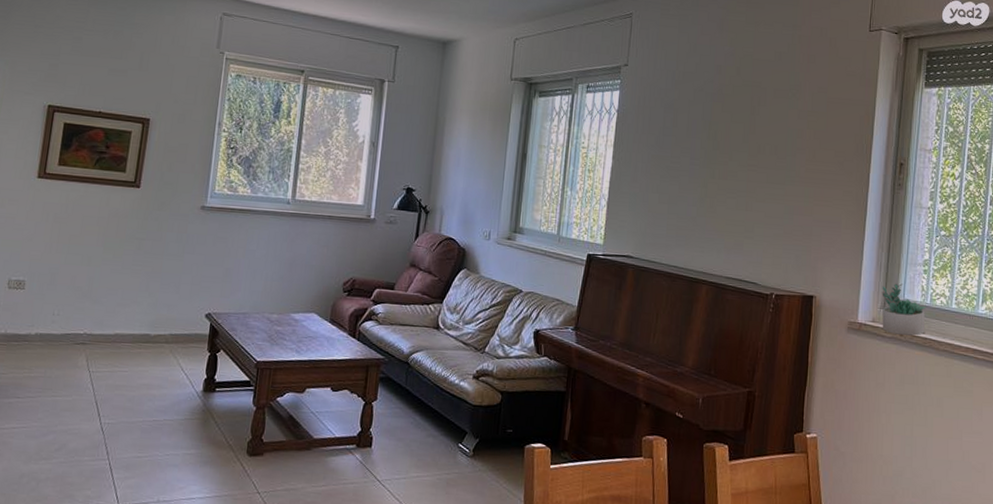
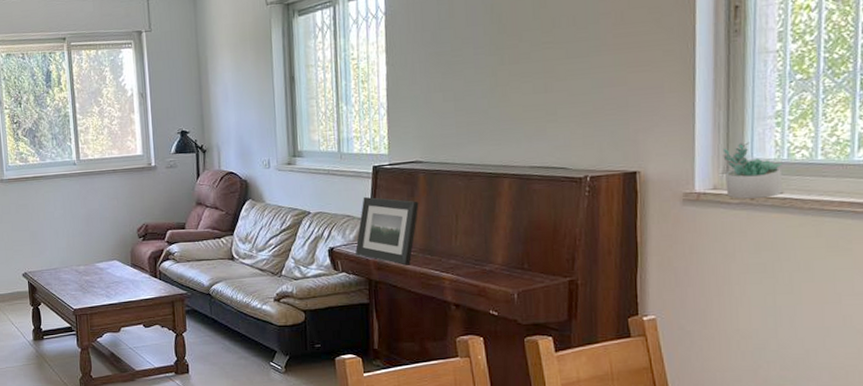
picture frame: none [560,283,625,358] -> present [355,196,419,265]

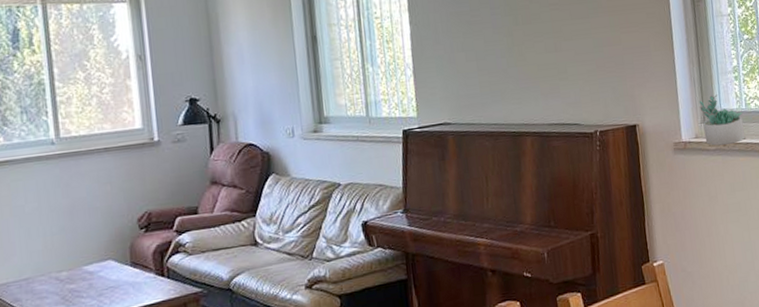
picture frame: present [355,196,419,265] -> none [390,163,451,234]

